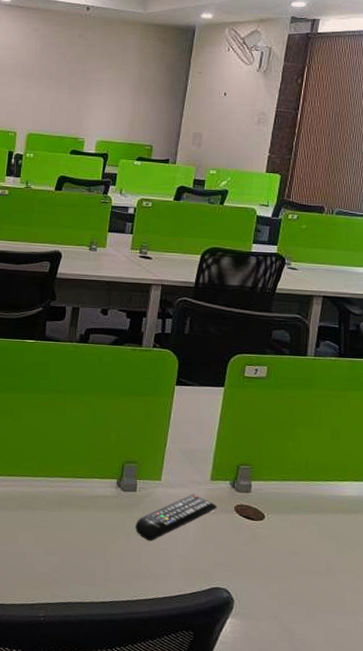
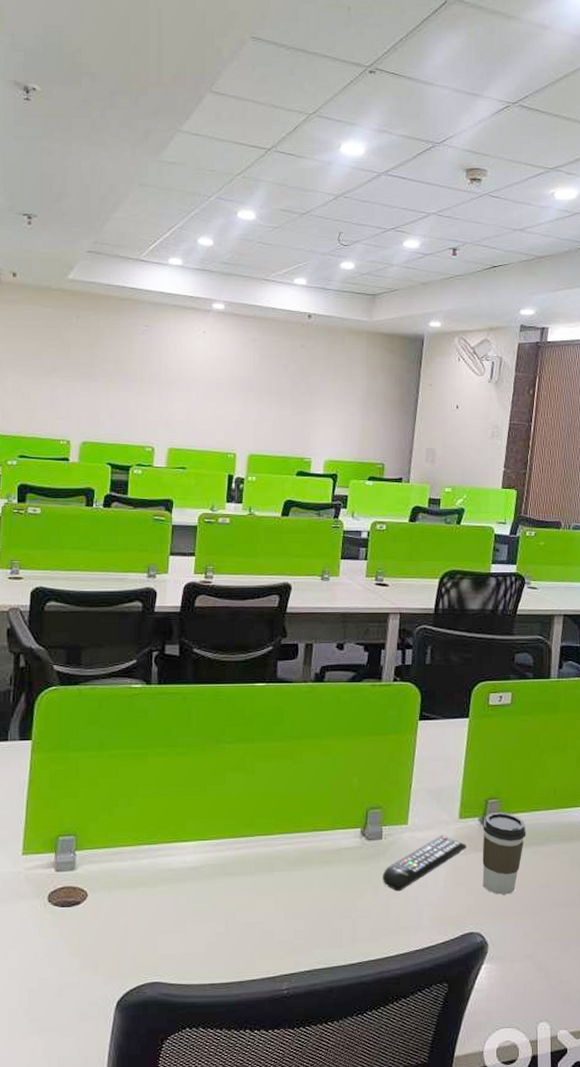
coffee cup: none [231,477,276,557] -> present [482,811,526,895]

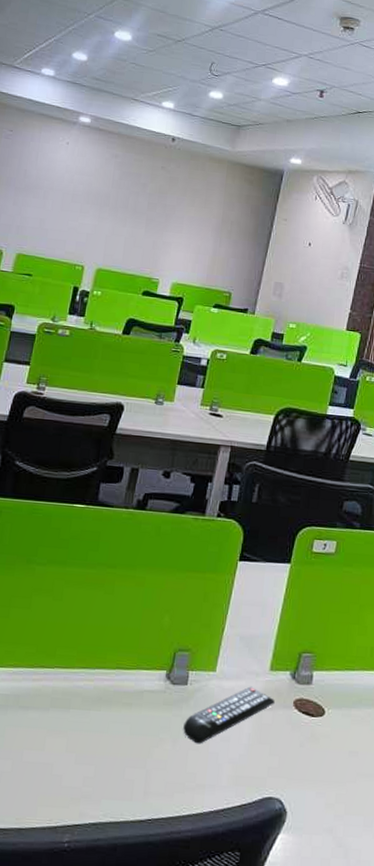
coffee cup: present [482,811,526,895] -> none [287,667,339,759]

